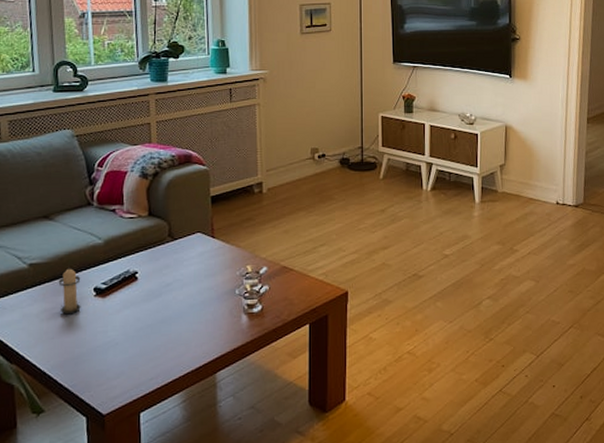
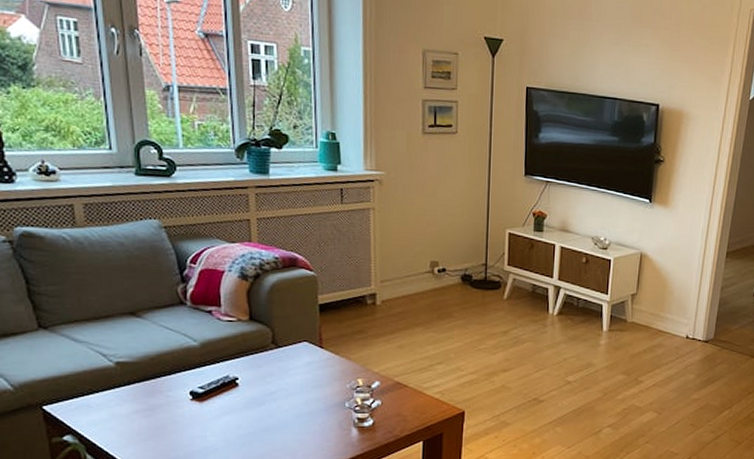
candle: present [58,267,81,315] -> none [149,368,176,417]

